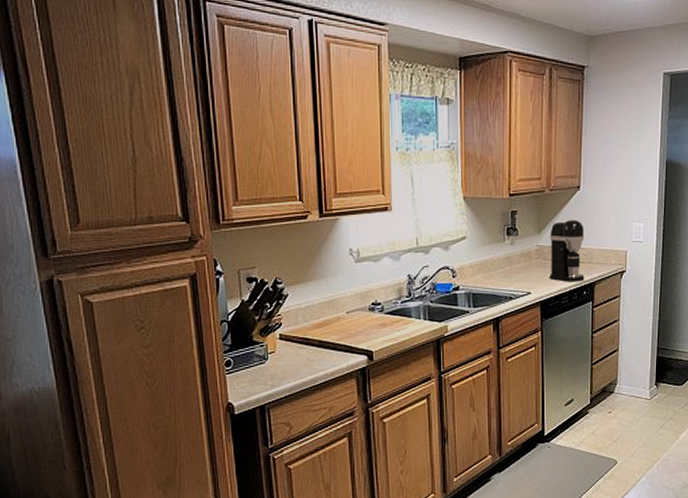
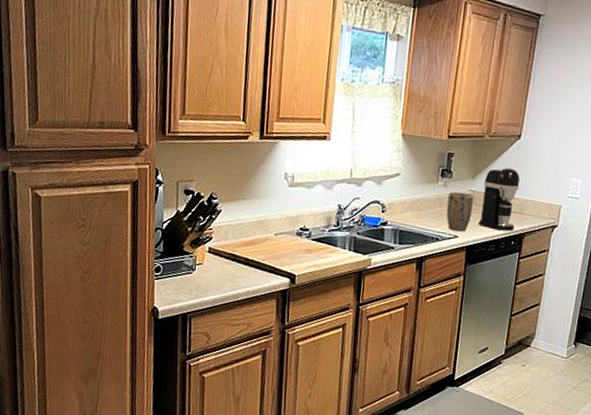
plant pot: none [516,249,541,288] -> present [446,191,474,232]

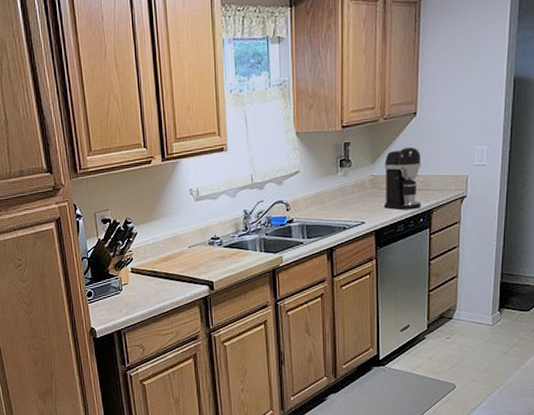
plant pot: present [446,191,474,232] -> none [349,178,375,218]

